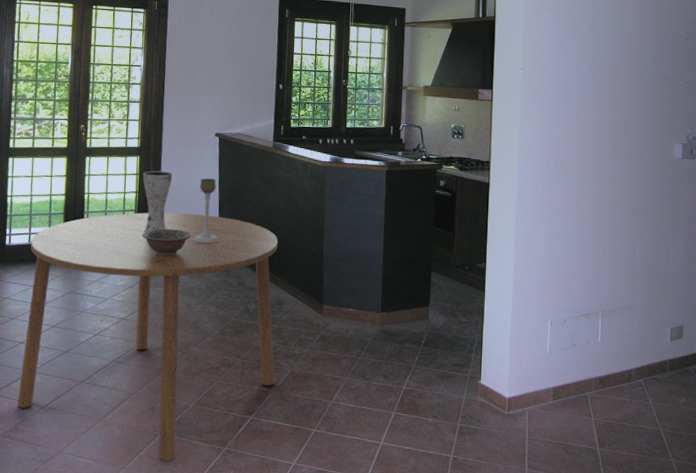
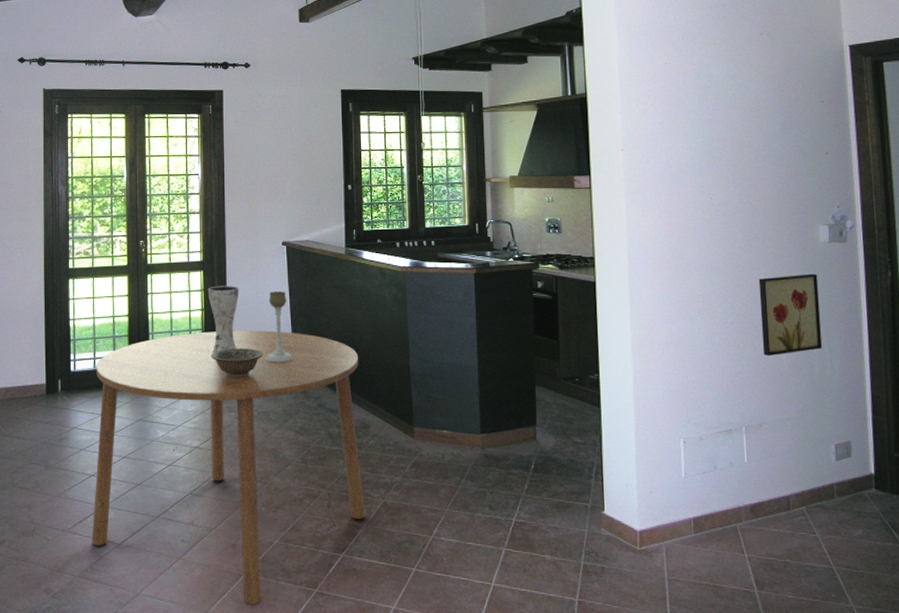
wall art: none [621,184,670,252] -> present [758,273,823,356]

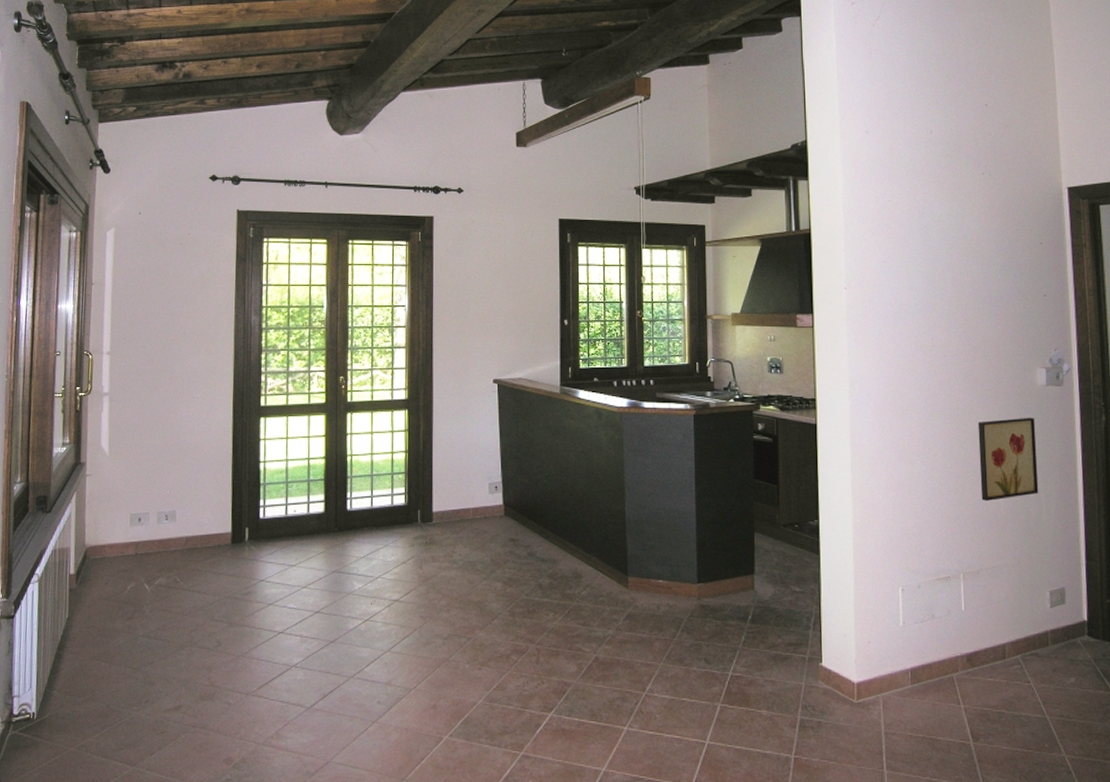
dining table: present [92,330,365,605] -> none [278,474,576,770]
vase: present [207,286,239,353] -> none [412,426,447,498]
decorative bowl: present [210,348,263,378] -> none [413,493,471,525]
candle holder: present [266,291,294,363] -> none [473,432,503,509]

